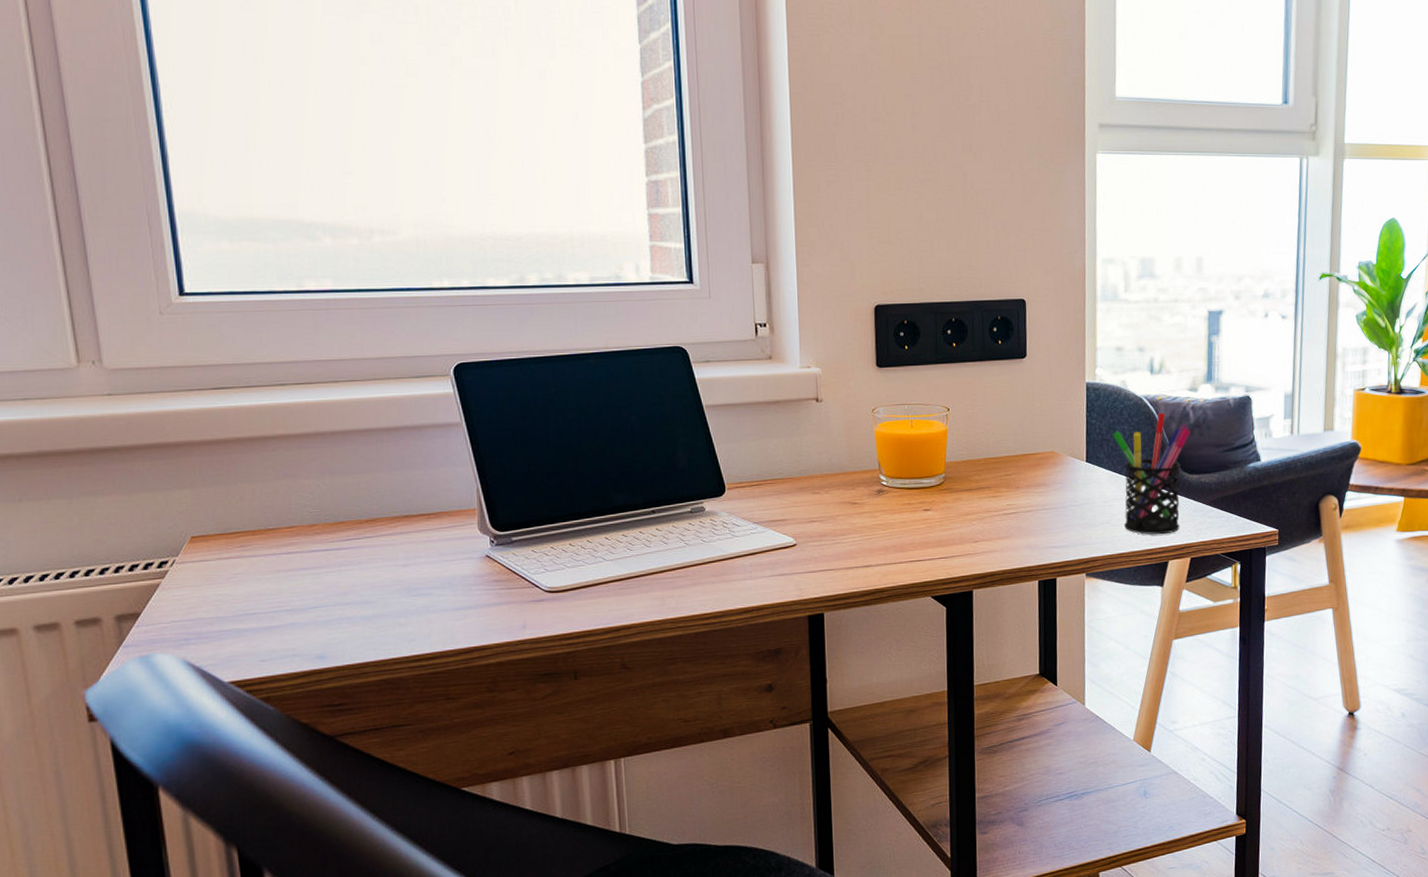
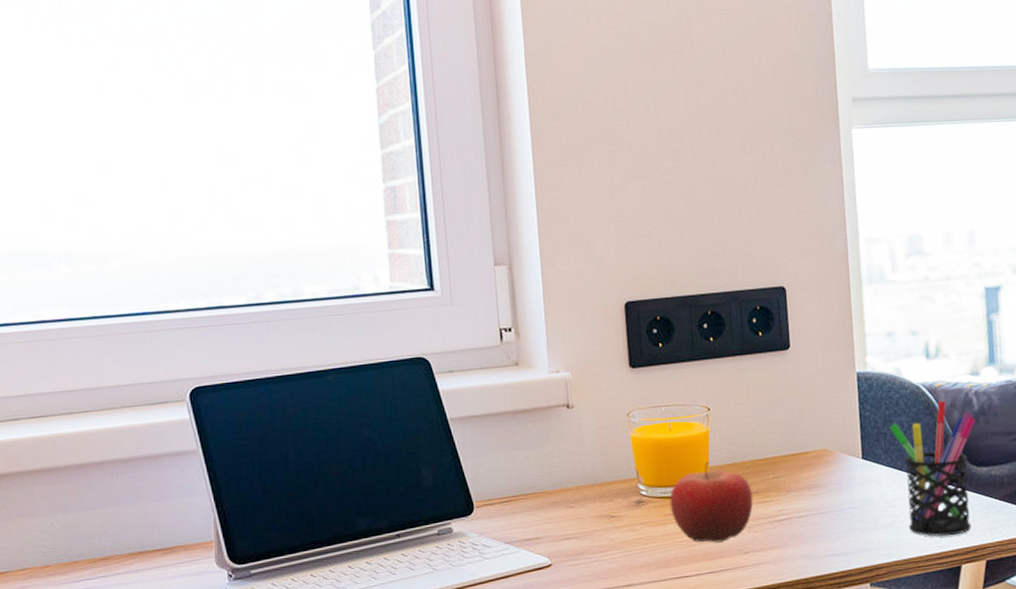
fruit: none [908,457,985,532] -> present [669,461,753,543]

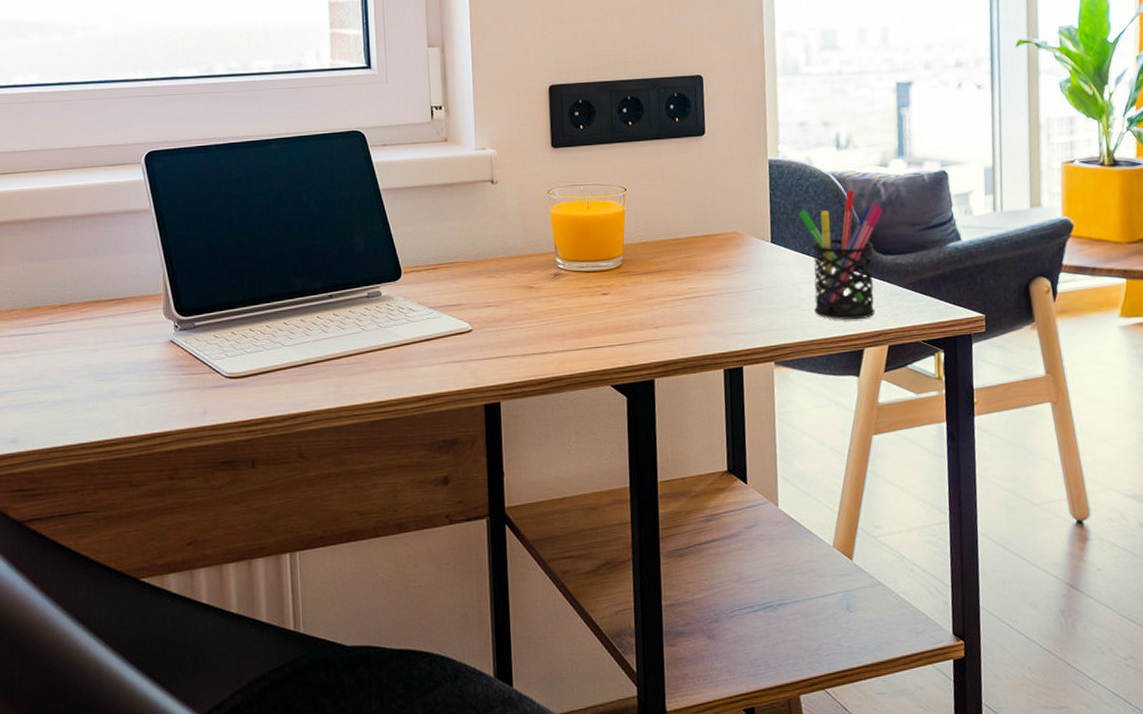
fruit: present [669,461,753,543] -> none [585,239,665,317]

